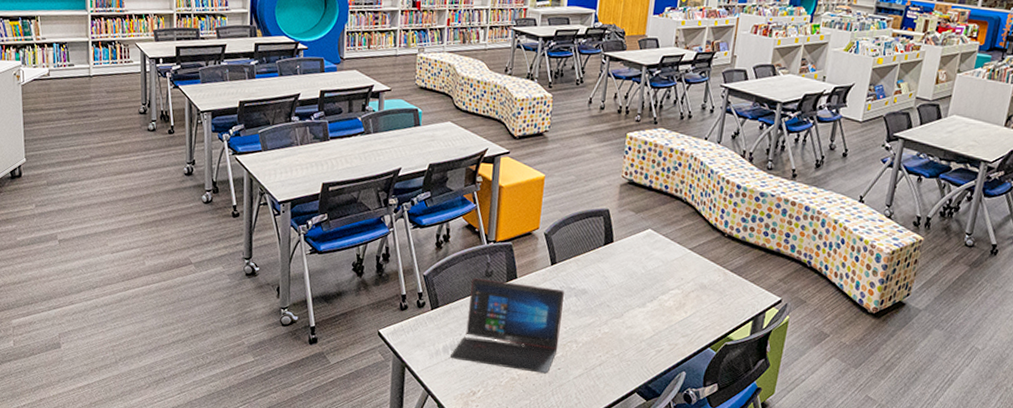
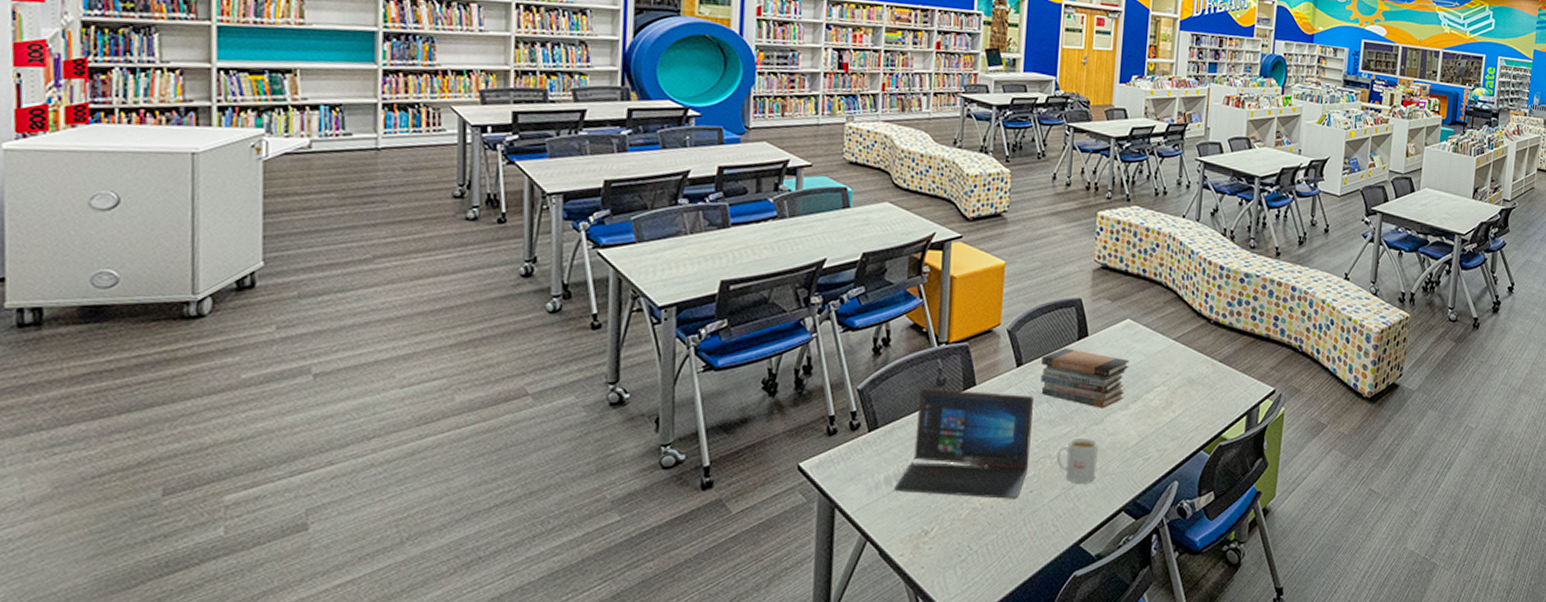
book stack: none [570,251,649,305] -> present [1040,348,1130,409]
mug: none [581,328,617,366] -> present [1056,437,1098,484]

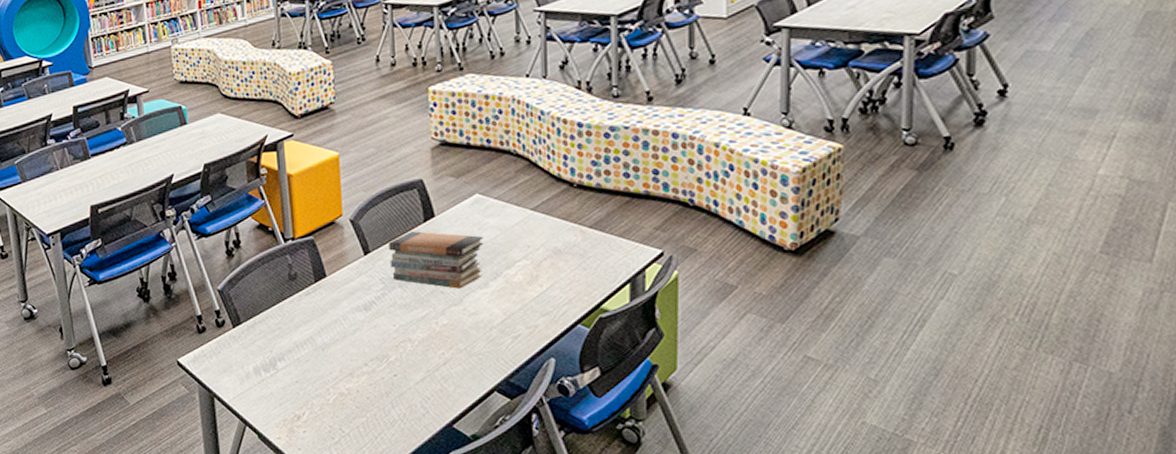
laptop: present [895,388,1034,499] -> none [264,282,390,384]
mug: present [1056,437,1098,484] -> none [417,319,461,365]

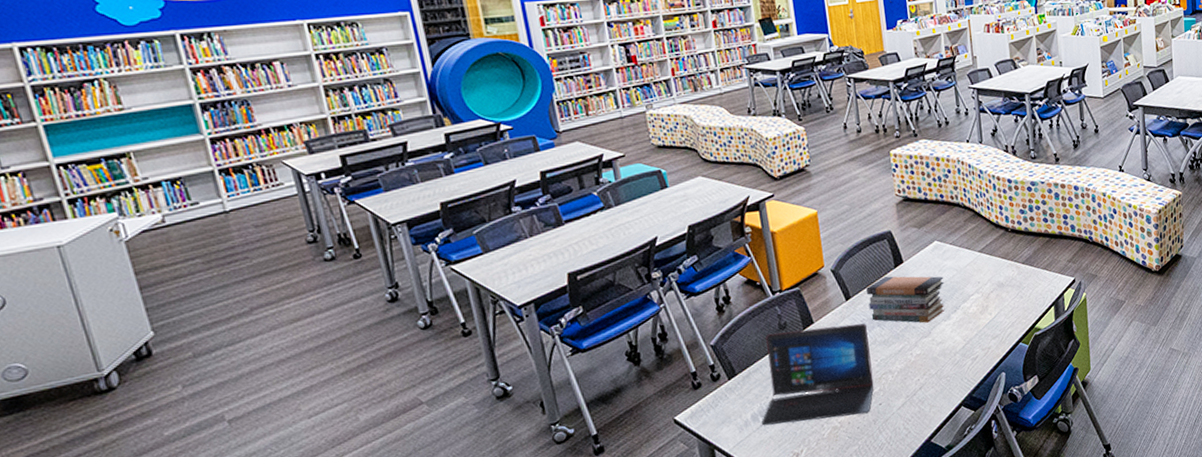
laptop: none [264,282,390,384] -> present [762,323,874,426]

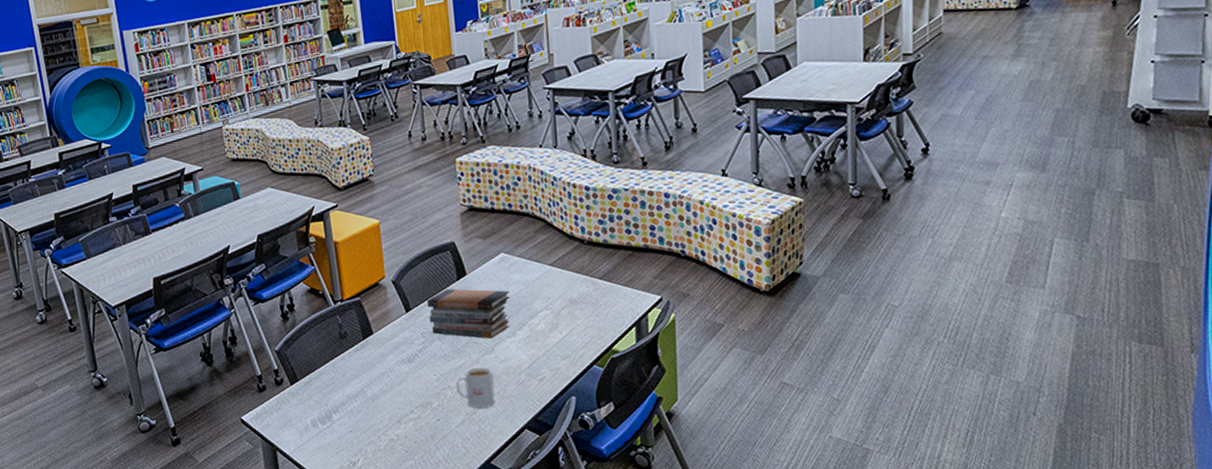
laptop: present [762,323,874,426] -> none [321,336,432,432]
mug: none [896,350,933,390] -> present [456,366,495,409]

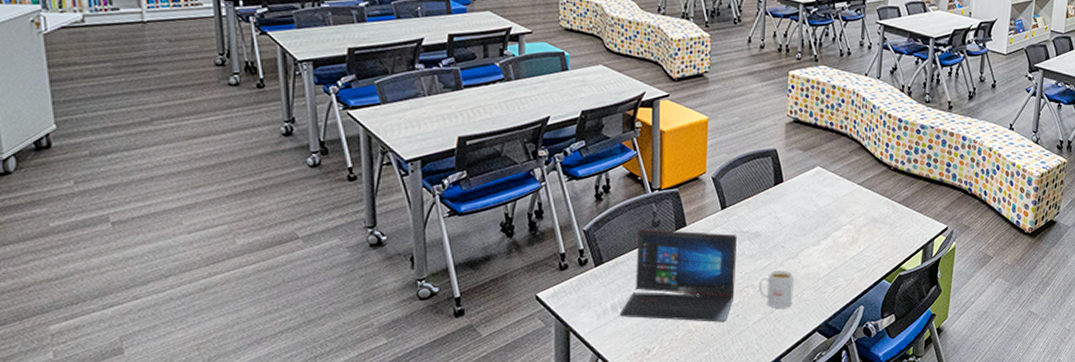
laptop: none [321,336,432,432] -> present [620,229,737,322]
book stack: present [427,288,510,339] -> none [742,193,820,245]

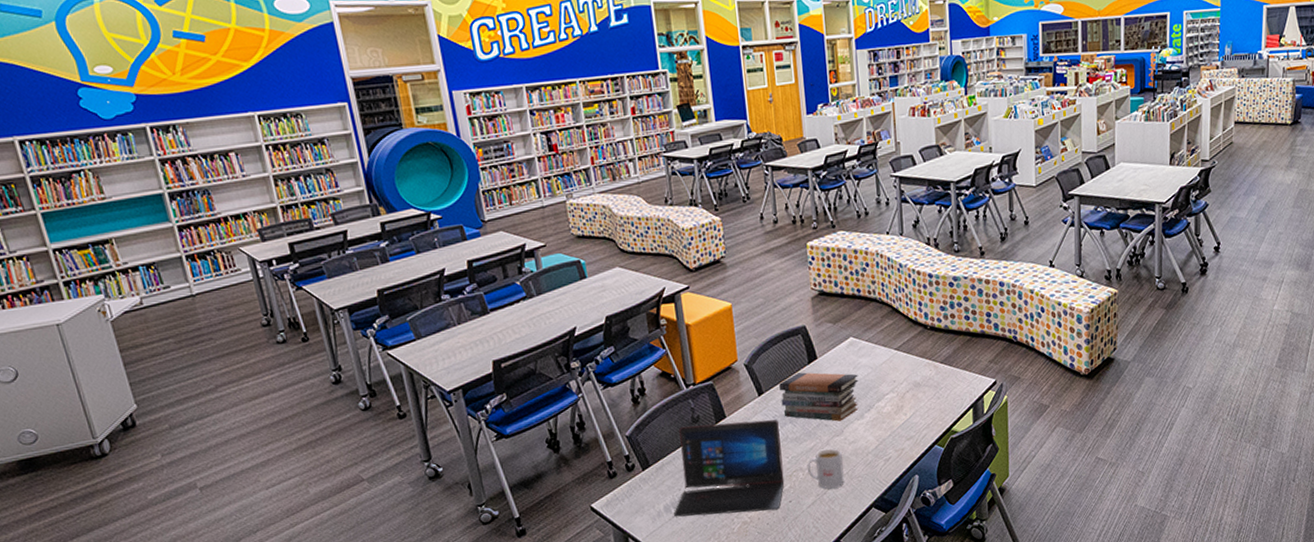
book stack: none [742,193,820,245] -> present [779,372,859,422]

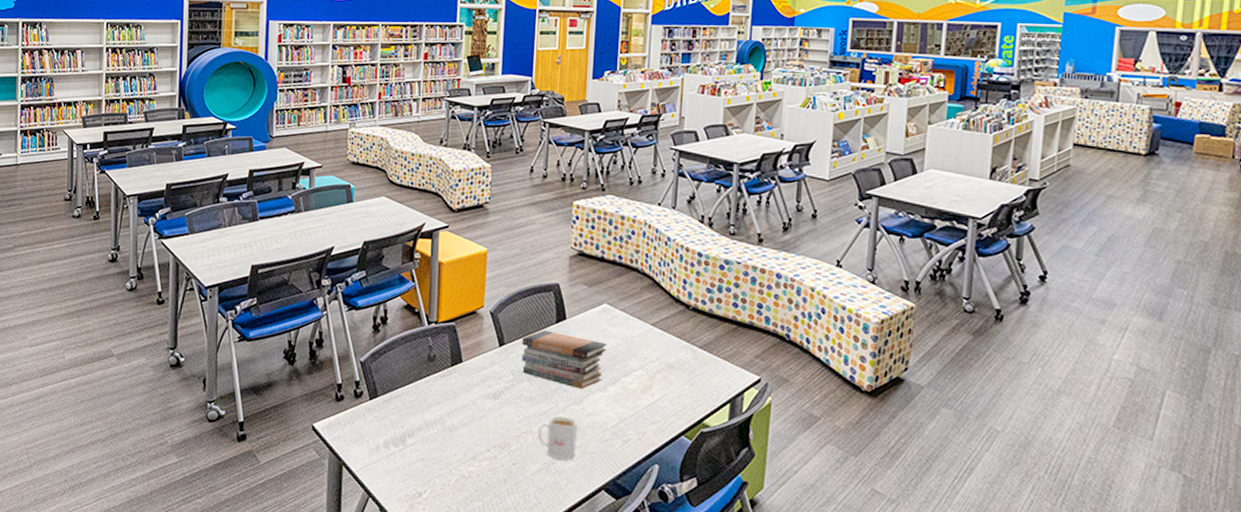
laptop: present [674,419,784,517] -> none [392,362,515,470]

